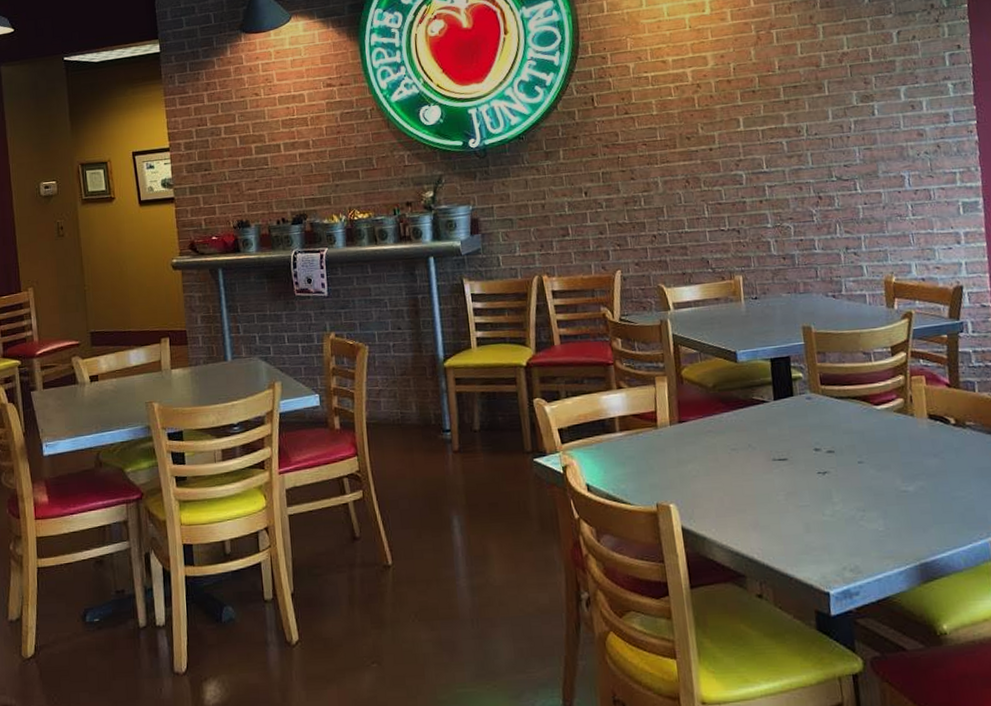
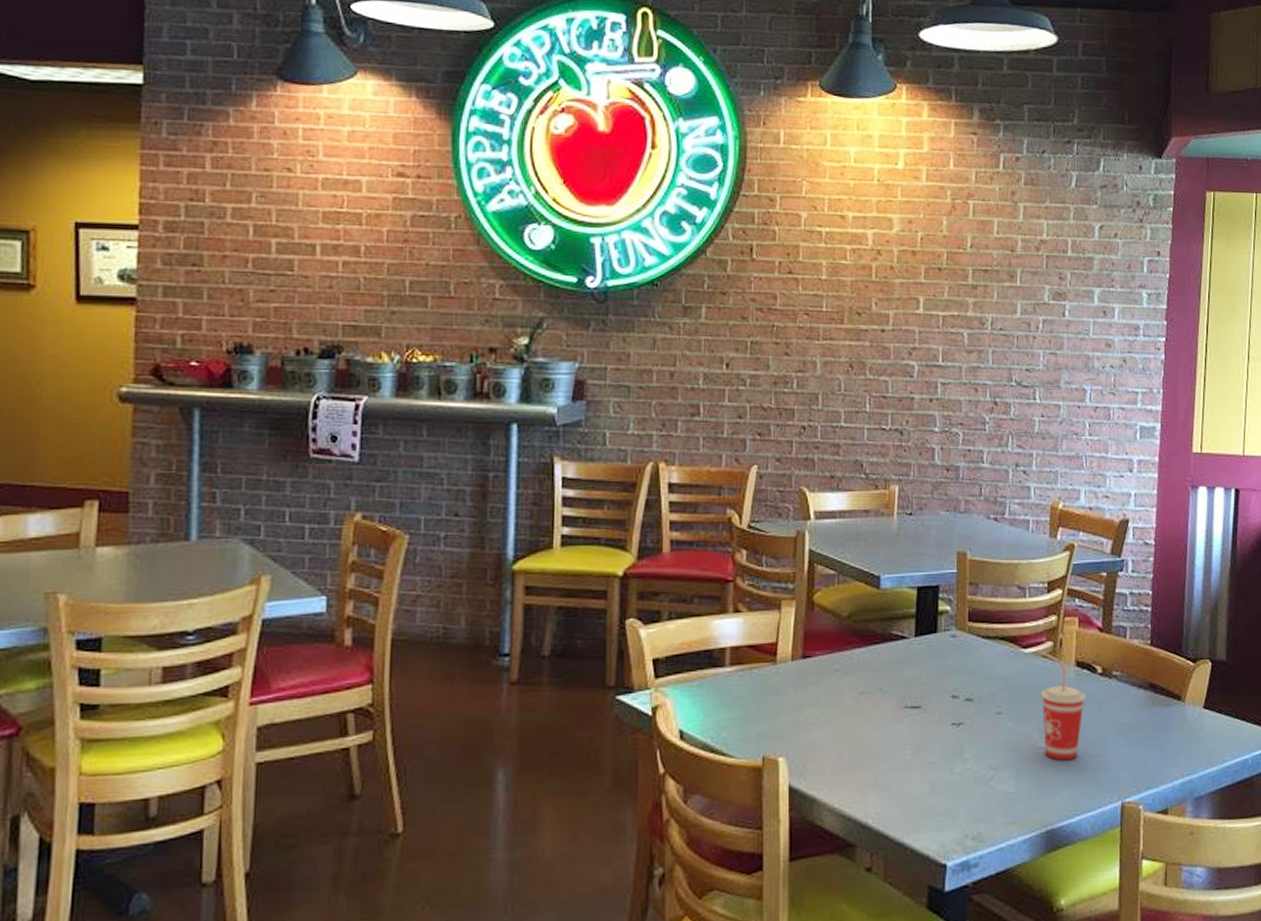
beverage cup: none [889,406,943,502] -> present [1037,649,1086,761]

